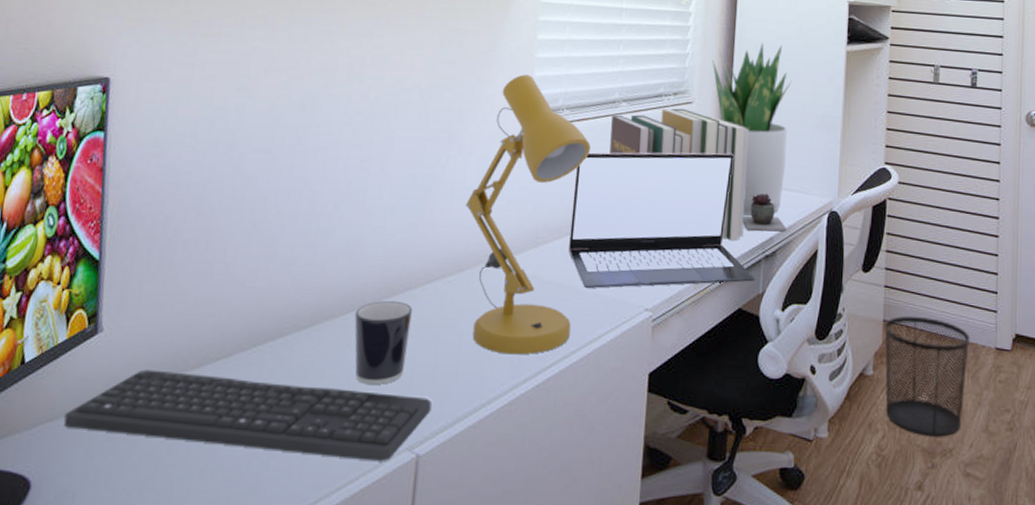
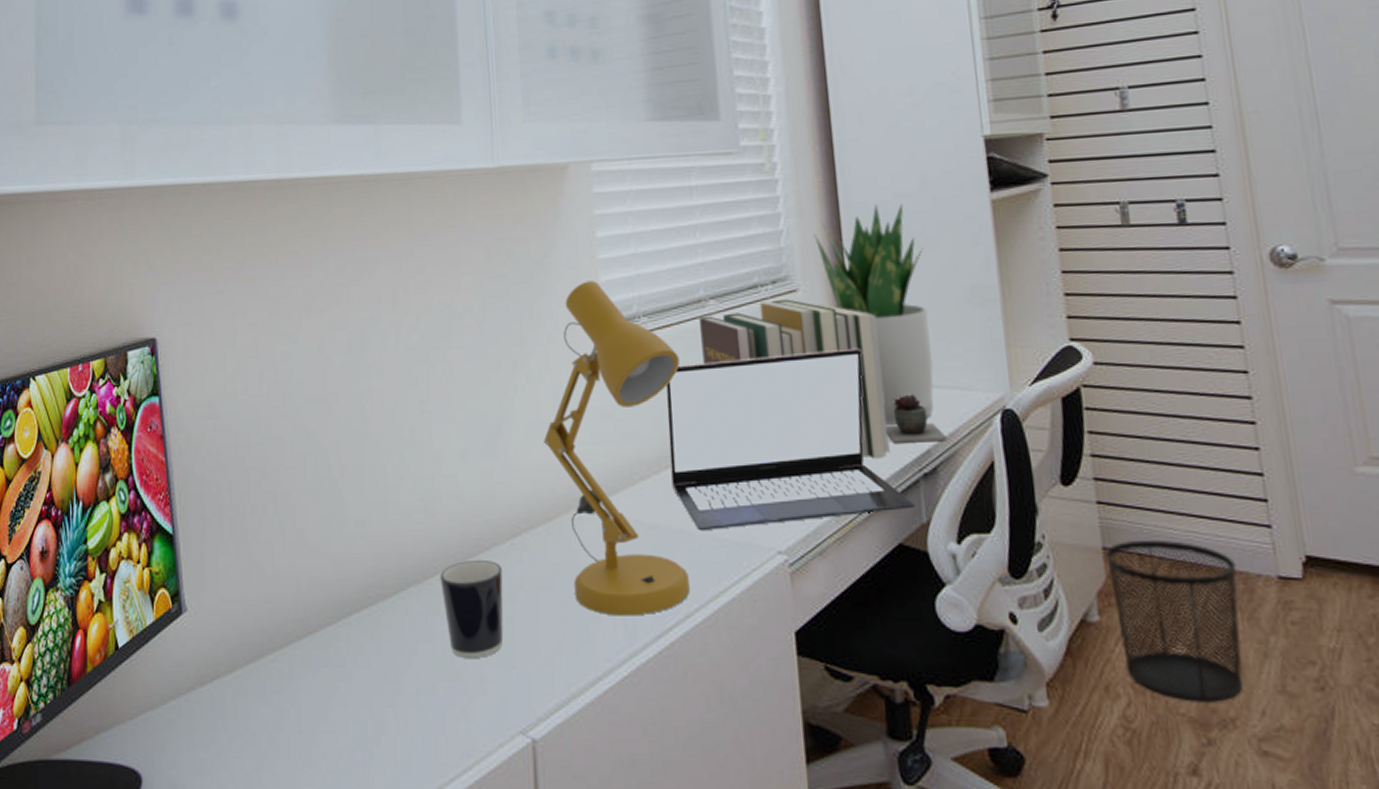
computer keyboard: present [63,369,432,461] -> none [163,650,541,747]

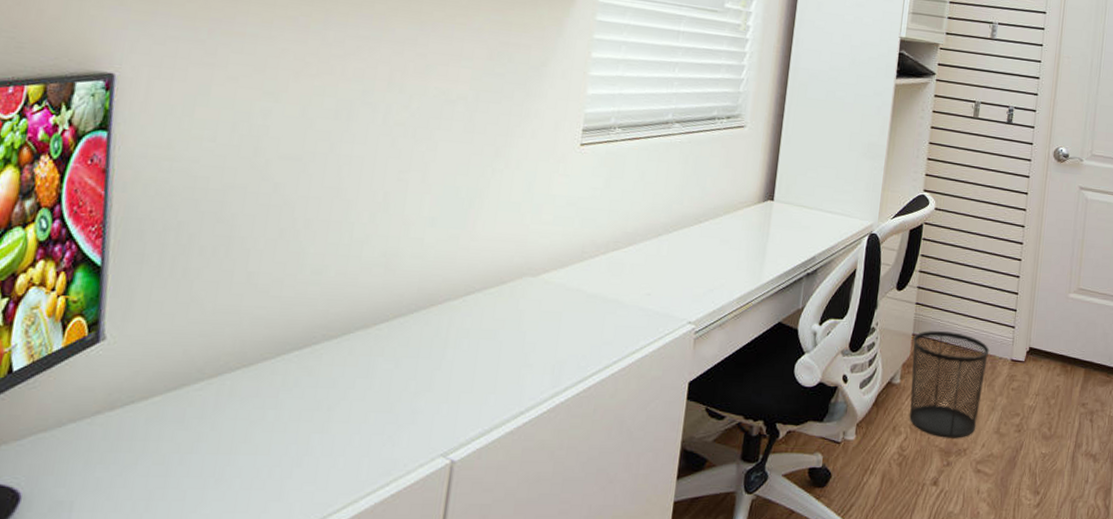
mug: present [440,559,504,658] -> none [388,311,451,393]
desk lamp: present [544,280,690,616] -> none [511,91,641,365]
laptop: present [665,348,916,530] -> none [614,171,797,302]
books: present [698,299,890,458] -> none [660,131,798,259]
planter: present [814,204,934,425] -> none [766,72,842,236]
succulent plant: present [885,394,947,443] -> none [787,215,829,252]

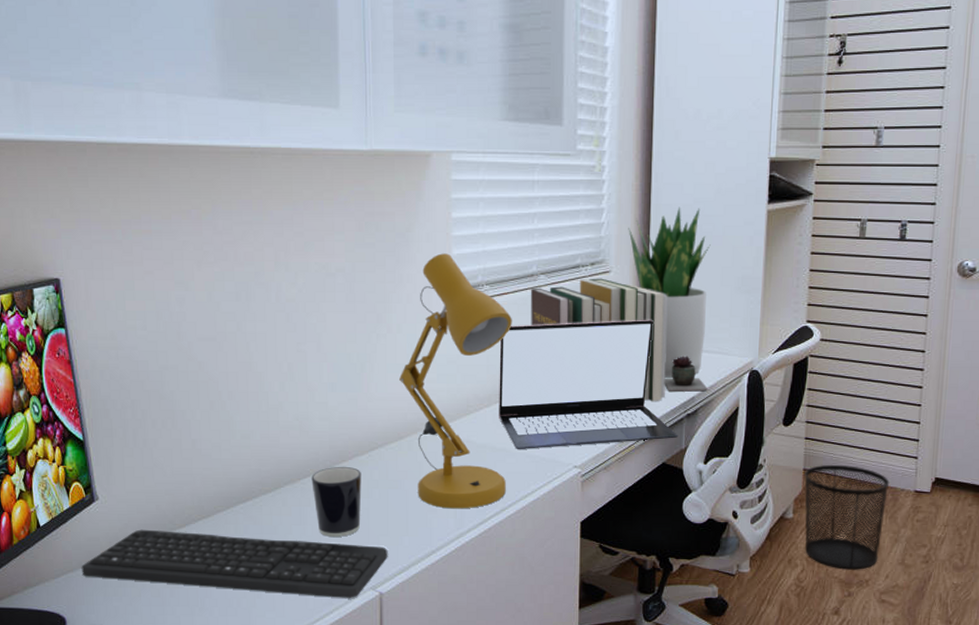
computer keyboard: none [59,378,469,467] -> present [81,529,388,598]
mug: none [388,311,451,393] -> present [311,466,362,537]
desk lamp: none [511,91,641,365] -> present [399,253,512,509]
laptop: none [614,171,797,302] -> present [499,319,679,449]
books: none [660,131,798,259] -> present [530,278,668,401]
planter: none [766,72,842,236] -> present [628,206,711,378]
succulent plant: none [787,215,829,252] -> present [664,356,708,392]

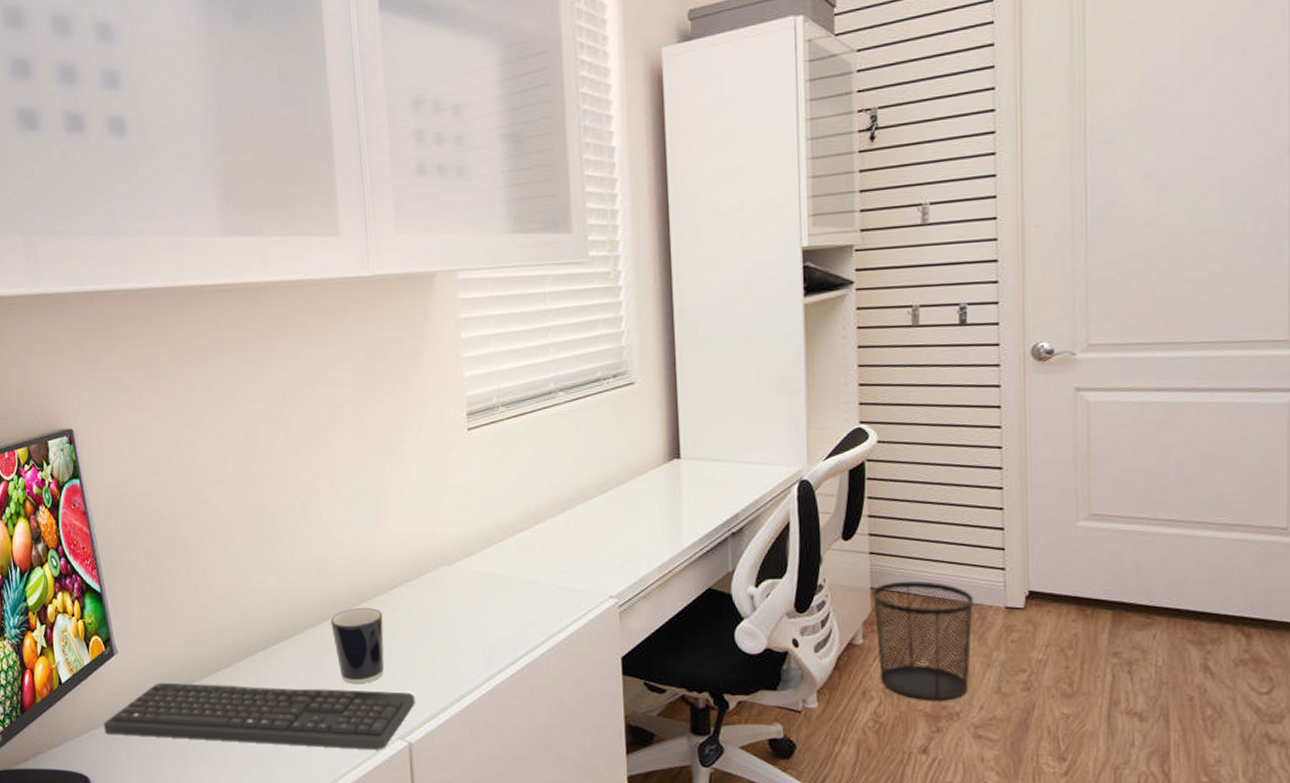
desk lamp: present [399,253,512,509] -> none [416,376,537,649]
laptop: present [499,319,679,449] -> none [520,431,724,580]
books: present [530,278,668,401] -> none [549,390,705,521]
planter: present [628,206,711,378] -> none [650,308,745,494]
succulent plant: present [664,356,708,392] -> none [703,468,753,509]

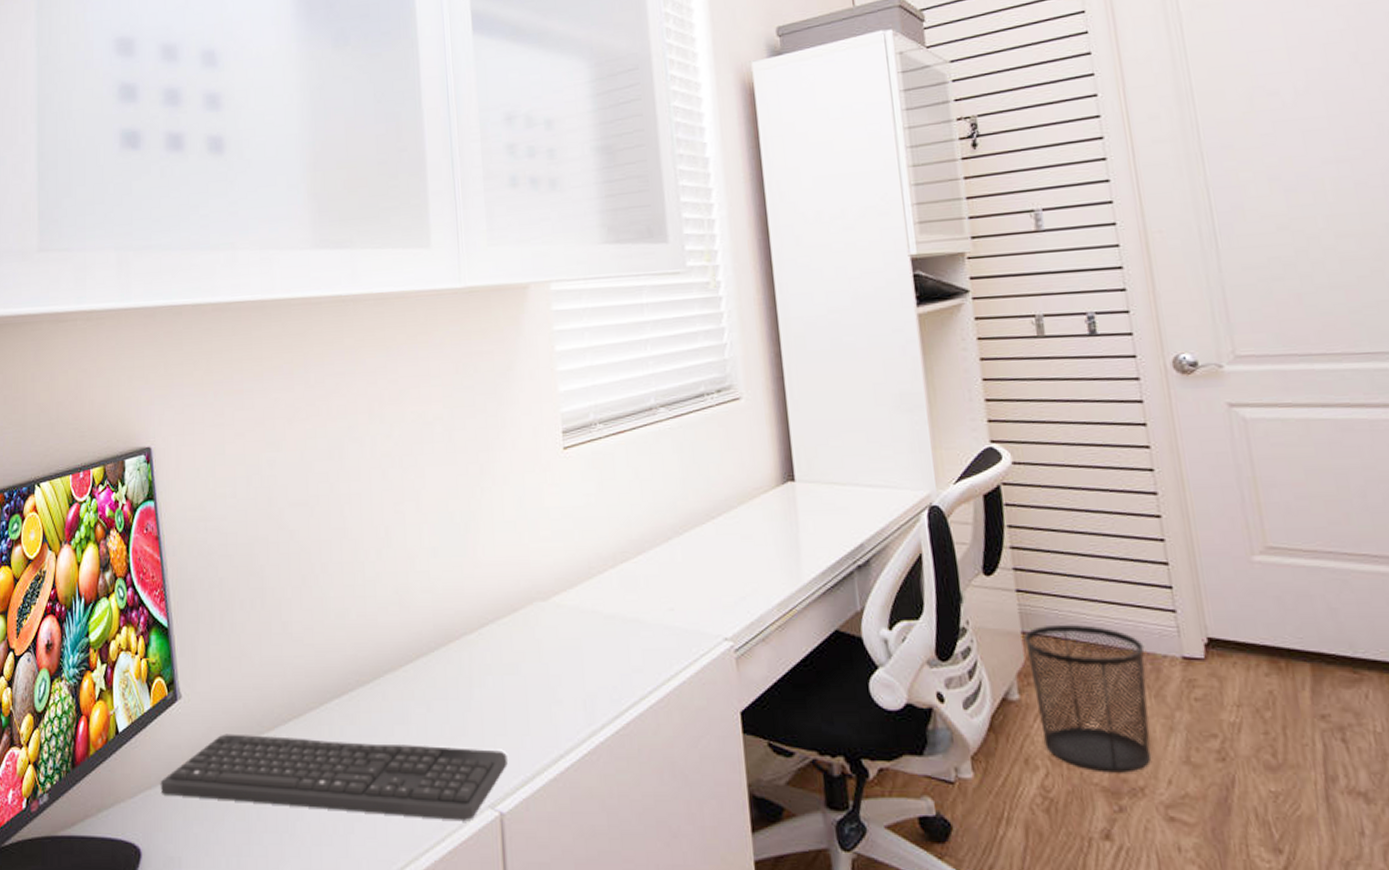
mug: present [330,607,385,683] -> none [414,648,473,738]

